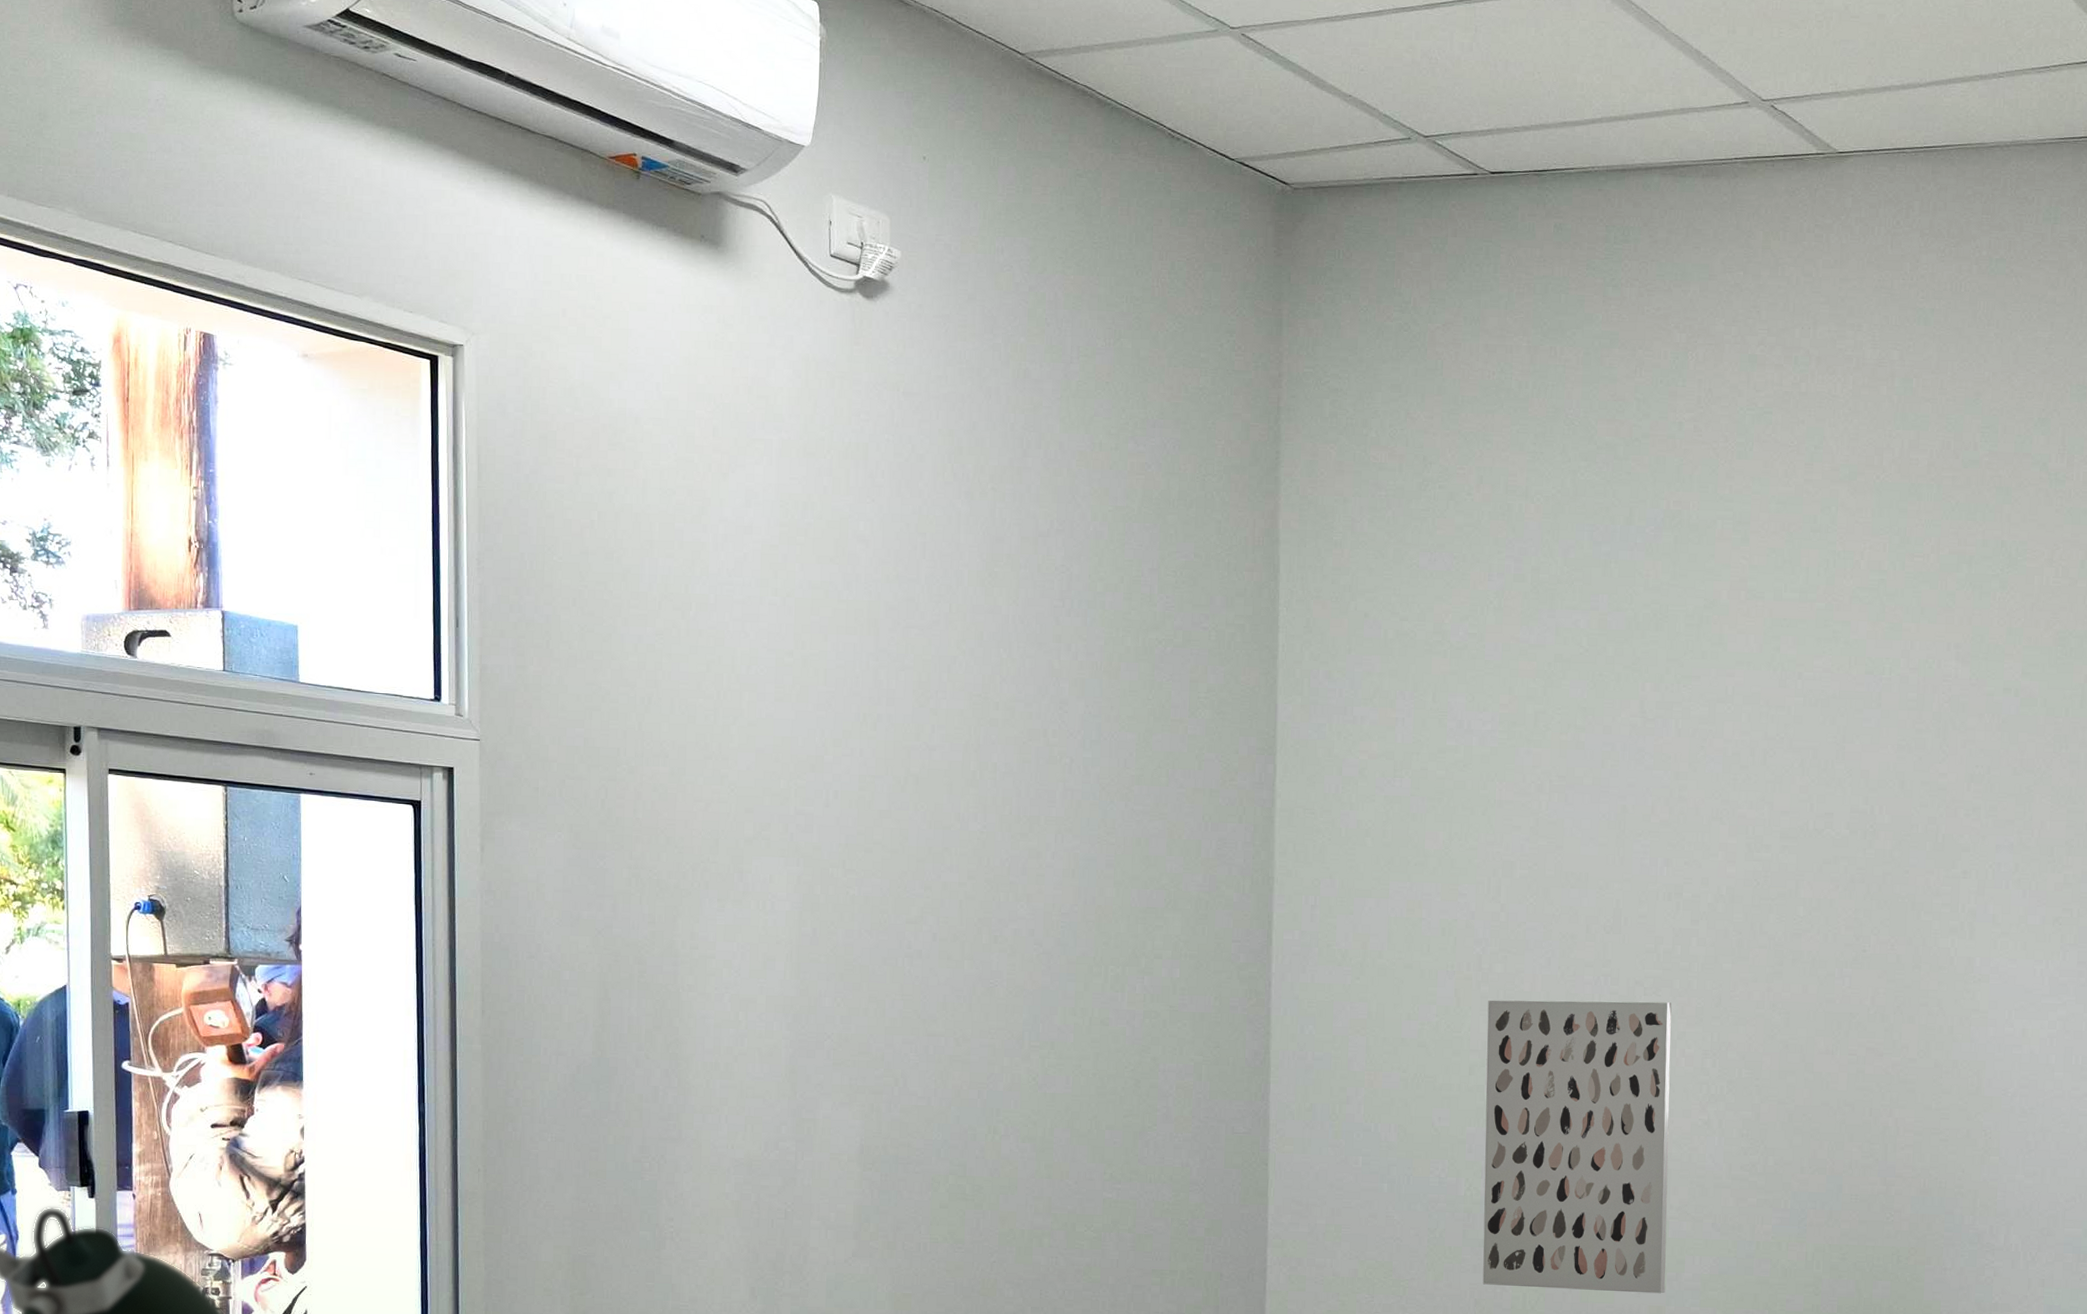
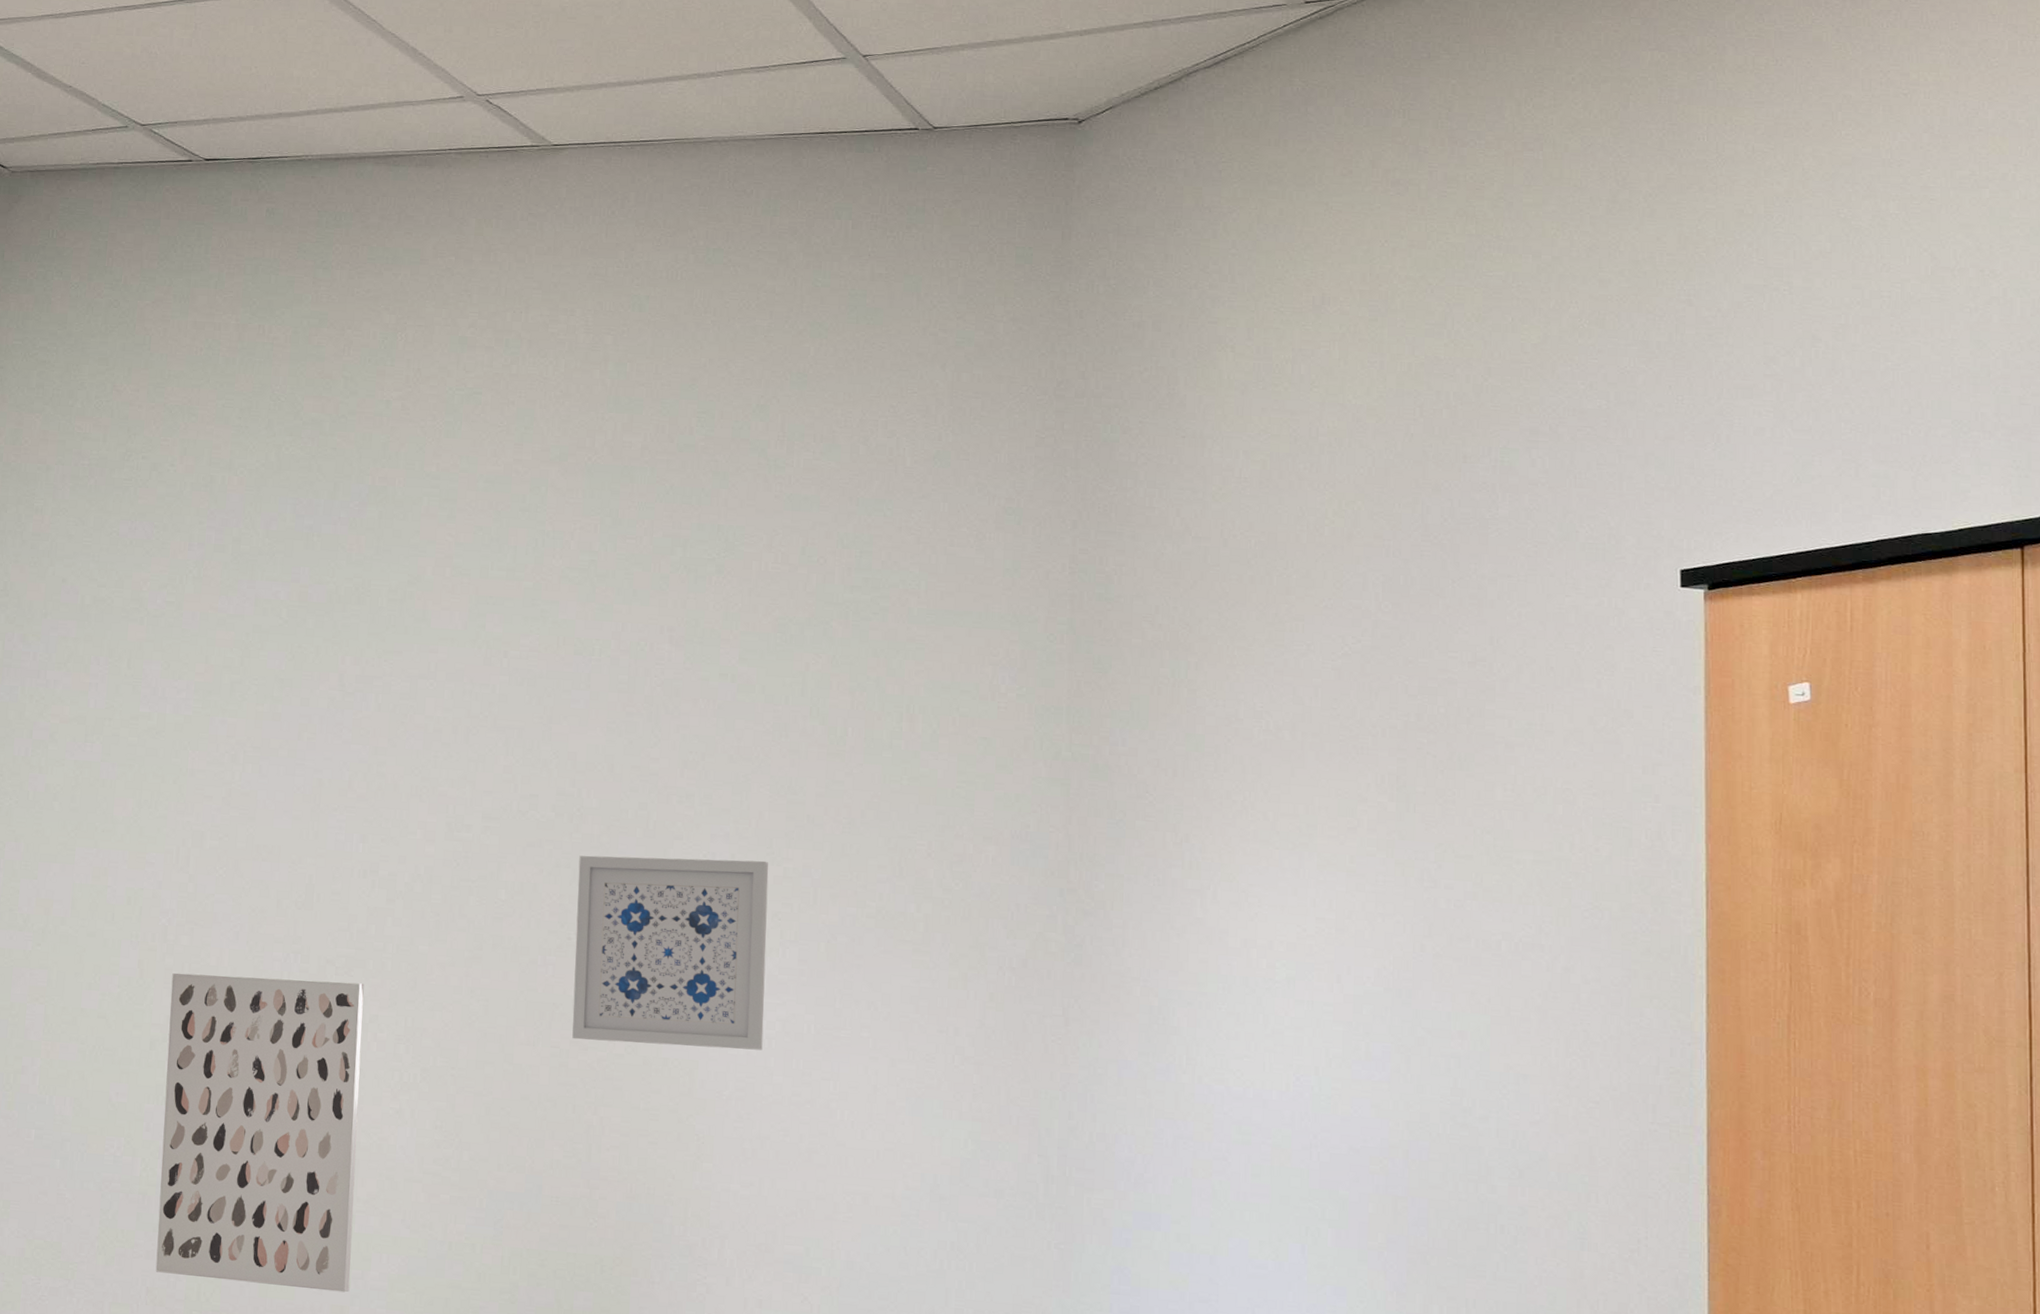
wall art: none [1868,869,2050,1049] -> present [572,855,769,1051]

